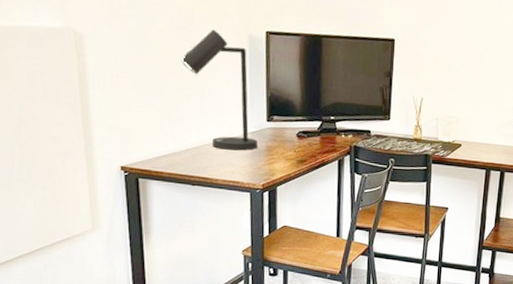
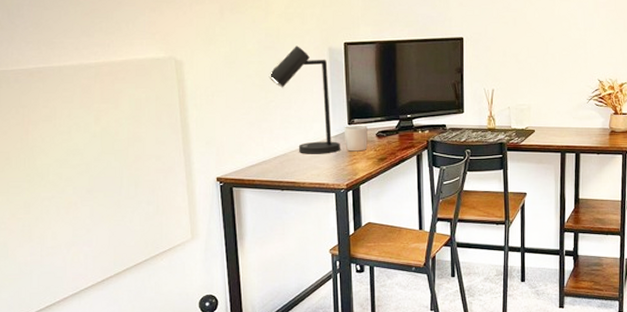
mug: none [262,122,288,151] -> present [344,126,368,152]

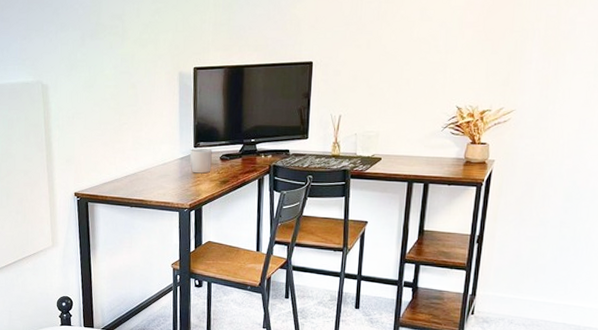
desk lamp: present [269,46,340,154] -> none [123,70,186,175]

